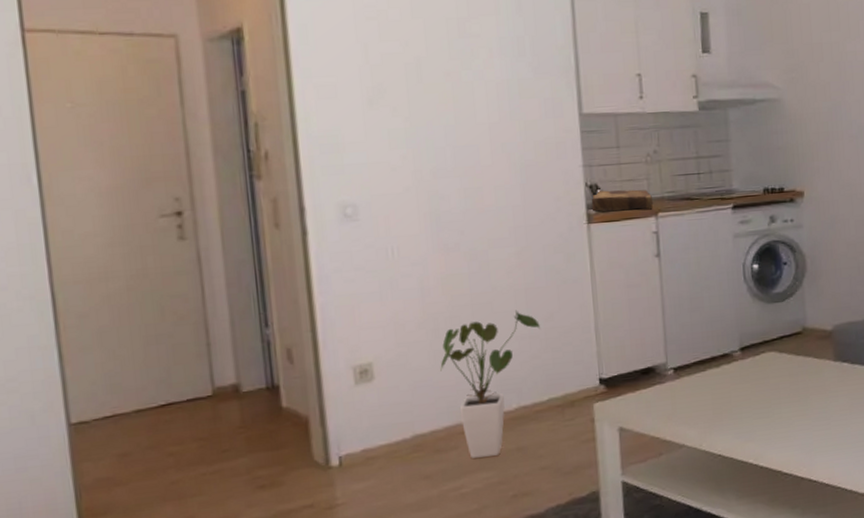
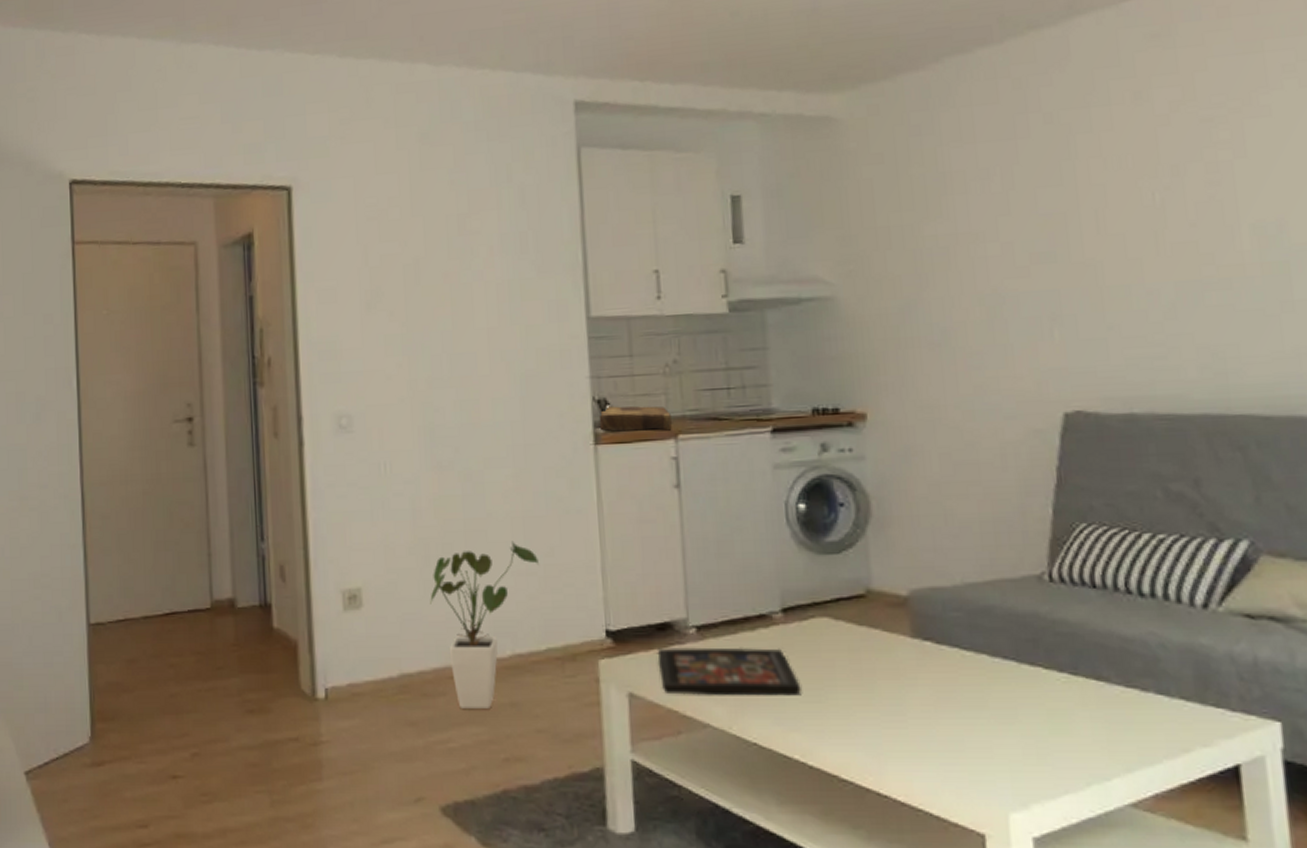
decorative tray: none [642,379,755,425] -> present [657,647,801,695]

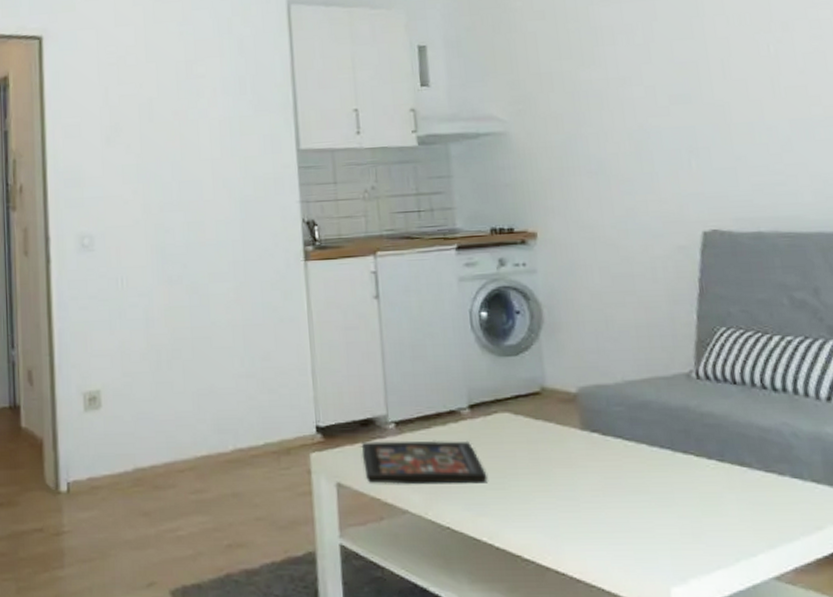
house plant: present [430,540,539,710] -> none [161,346,257,501]
cutting board: present [599,406,672,432] -> none [308,226,371,250]

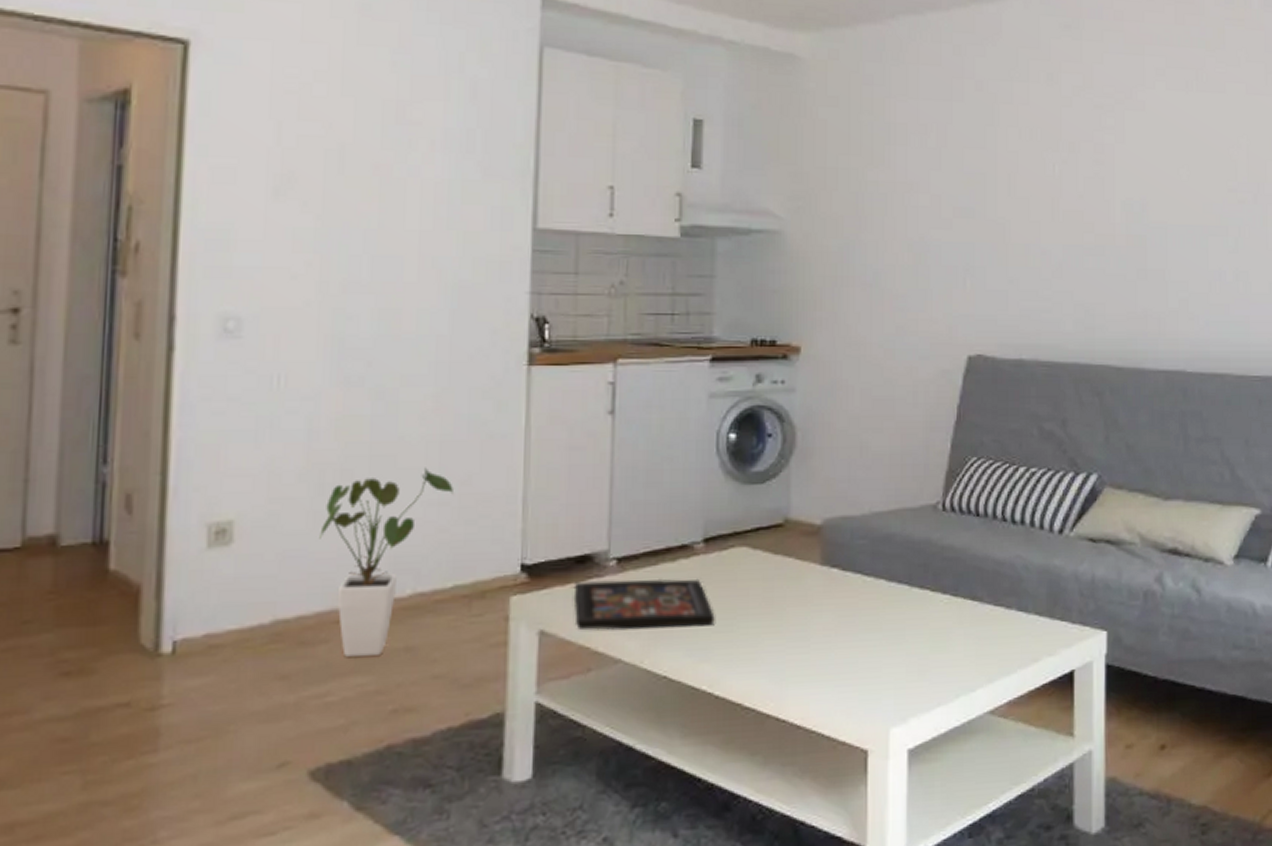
house plant: none [161,346,257,501] -> present [319,467,453,658]

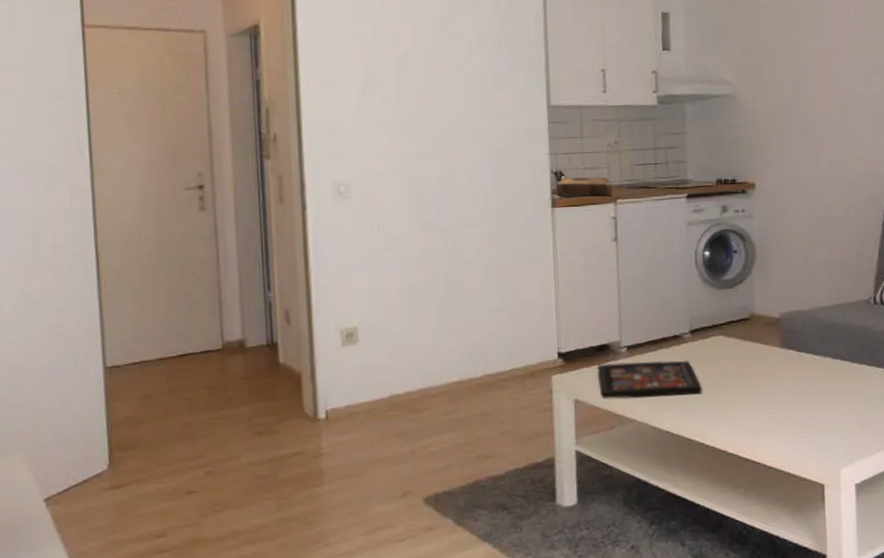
house plant: present [319,467,453,658] -> none [416,285,506,420]
cutting board: none [535,325,612,354] -> present [555,177,612,197]

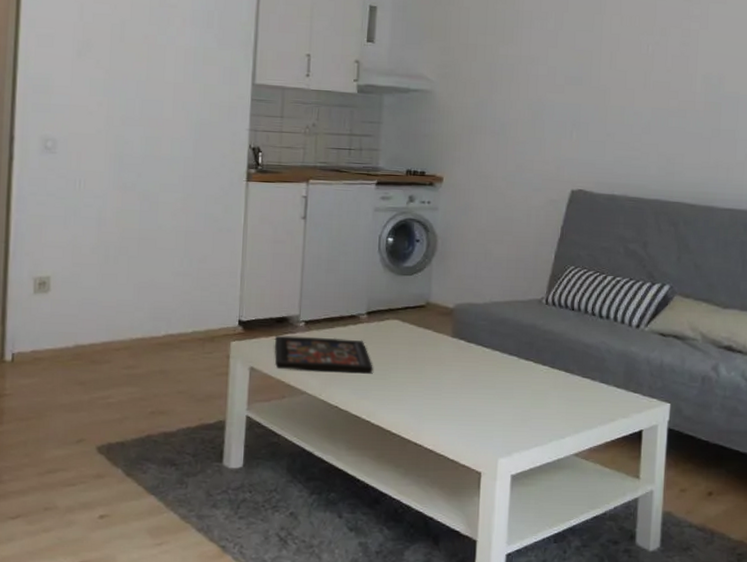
cutting board: present [555,177,612,197] -> none [252,153,306,176]

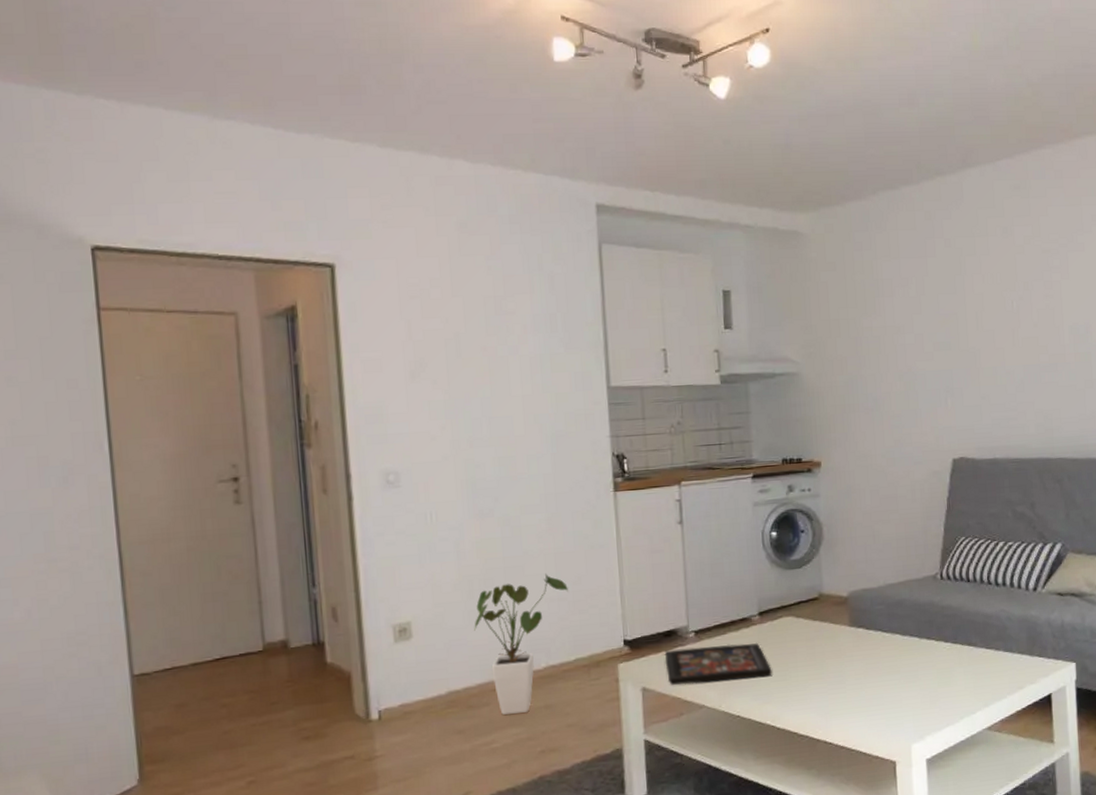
house plant: none [105,248,194,375] -> present [474,573,568,715]

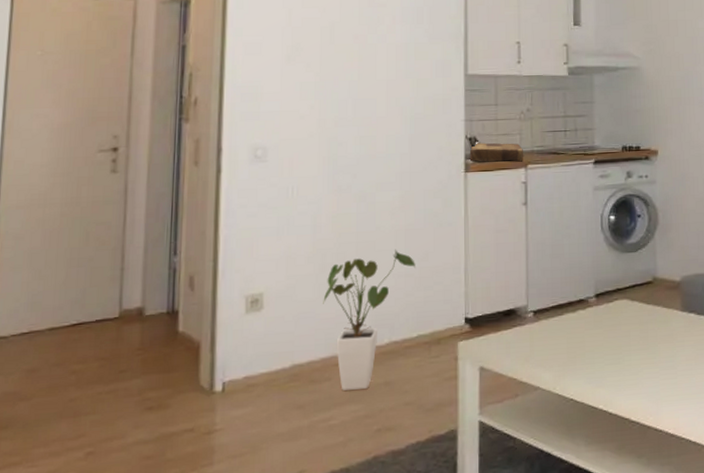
cutting board: none [617,459,676,481] -> present [469,143,523,163]
decorative tray: present [664,642,772,685] -> none [503,324,606,365]

